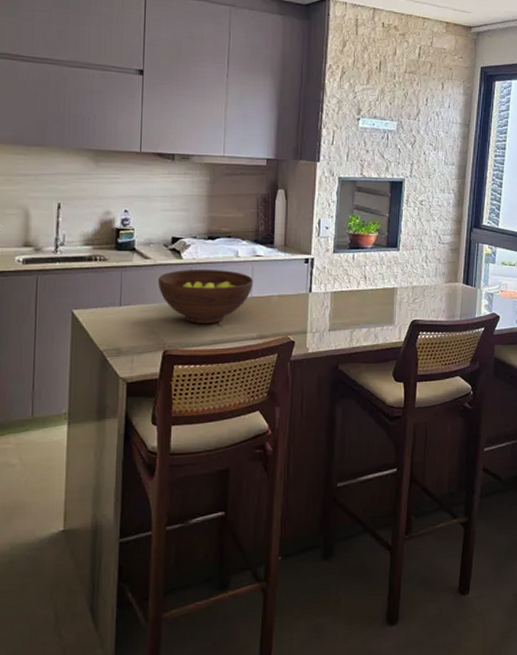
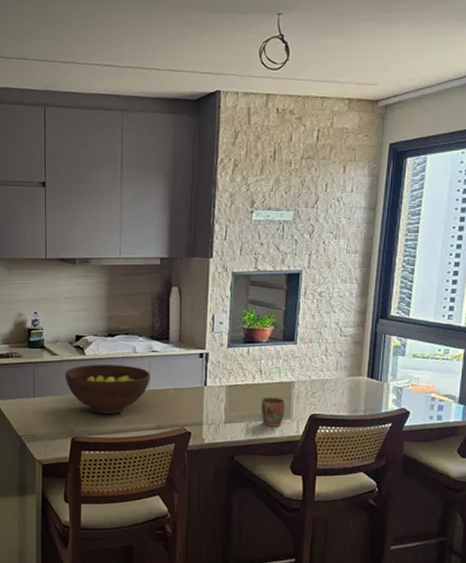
mug: none [365,303,389,333] -> present [261,397,286,427]

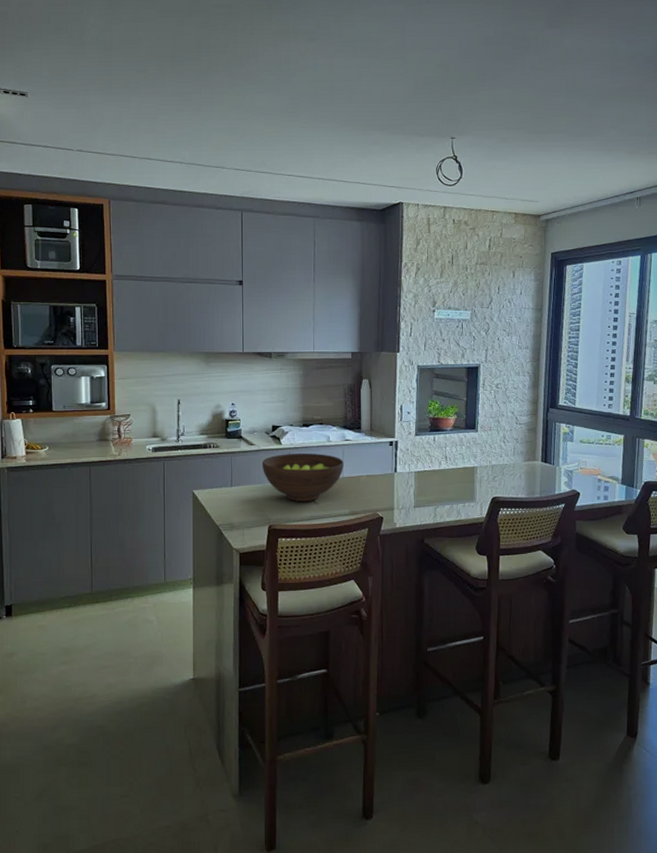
mug: present [261,397,286,427] -> none [447,481,470,510]

